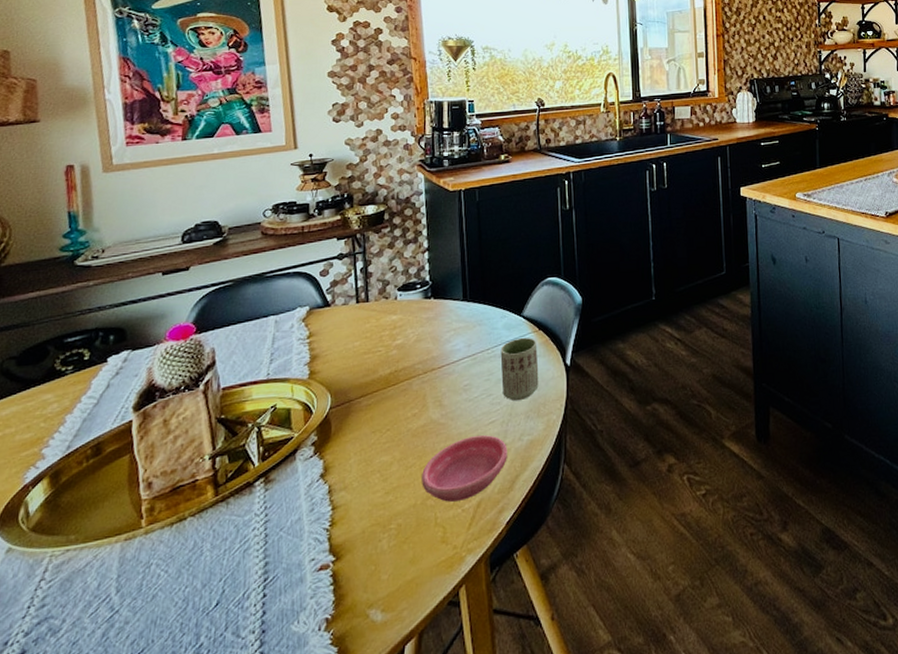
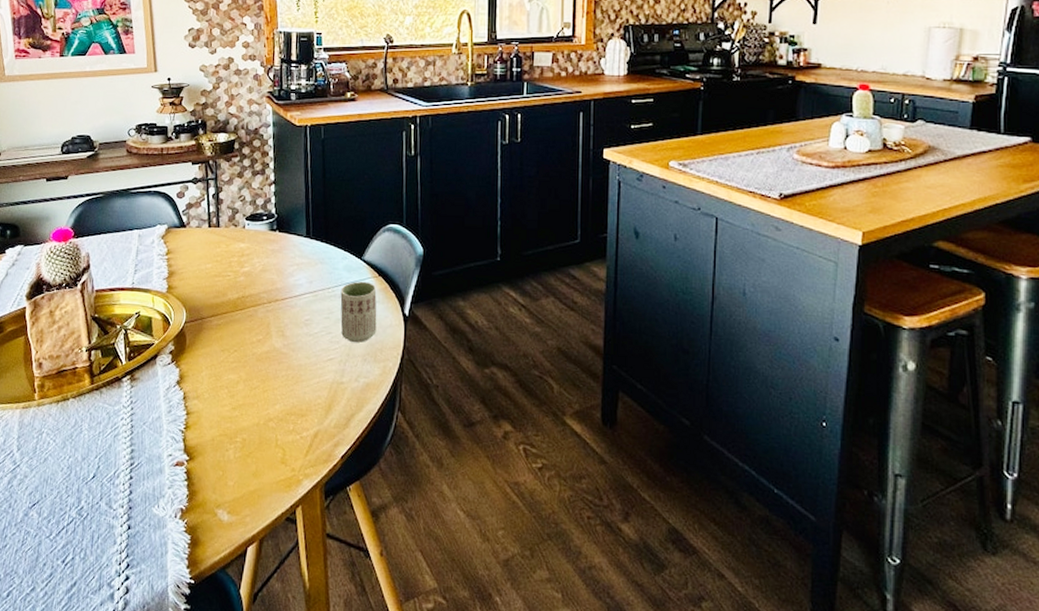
saucer: present [422,435,507,502] -> none [264,370,344,428]

